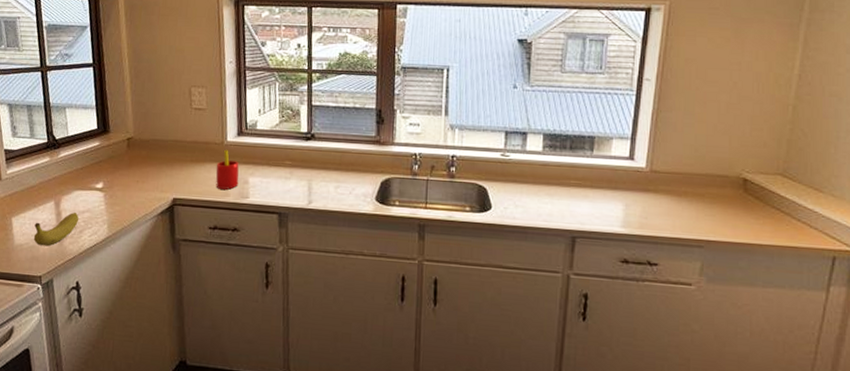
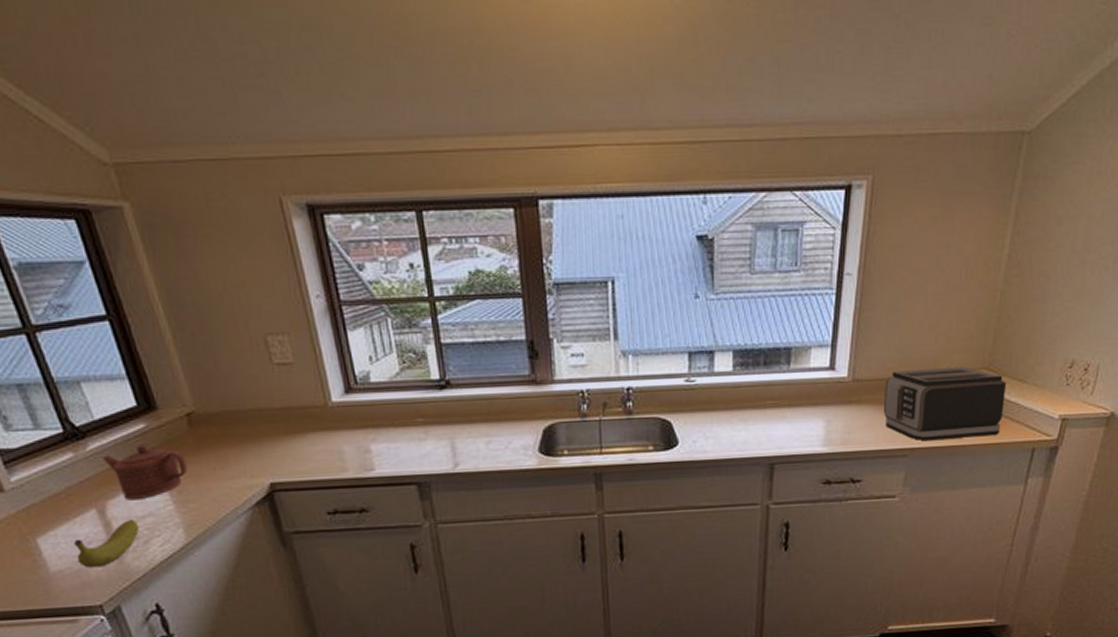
teapot: none [67,157,120,198] -> present [103,445,188,501]
straw: present [215,149,239,190] -> none [322,412,358,464]
toaster: none [679,167,803,239] -> present [883,366,1007,441]

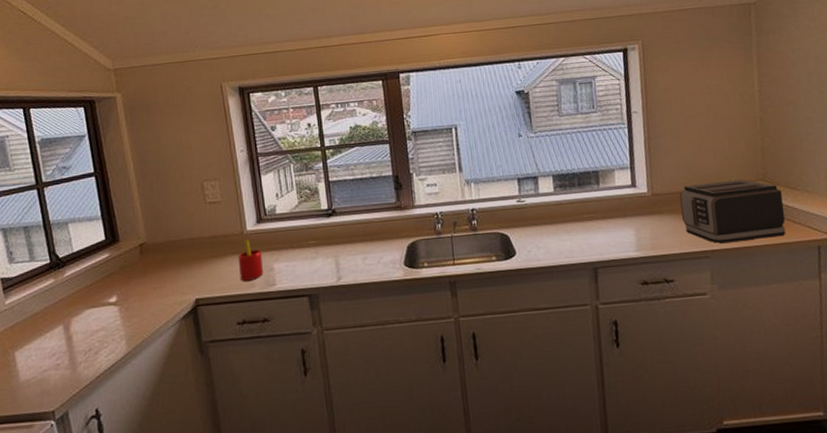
fruit: present [74,520,139,568] -> none [42,333,92,378]
teapot: present [103,445,188,501] -> none [75,271,135,317]
straw: none [322,412,358,464] -> present [238,239,264,281]

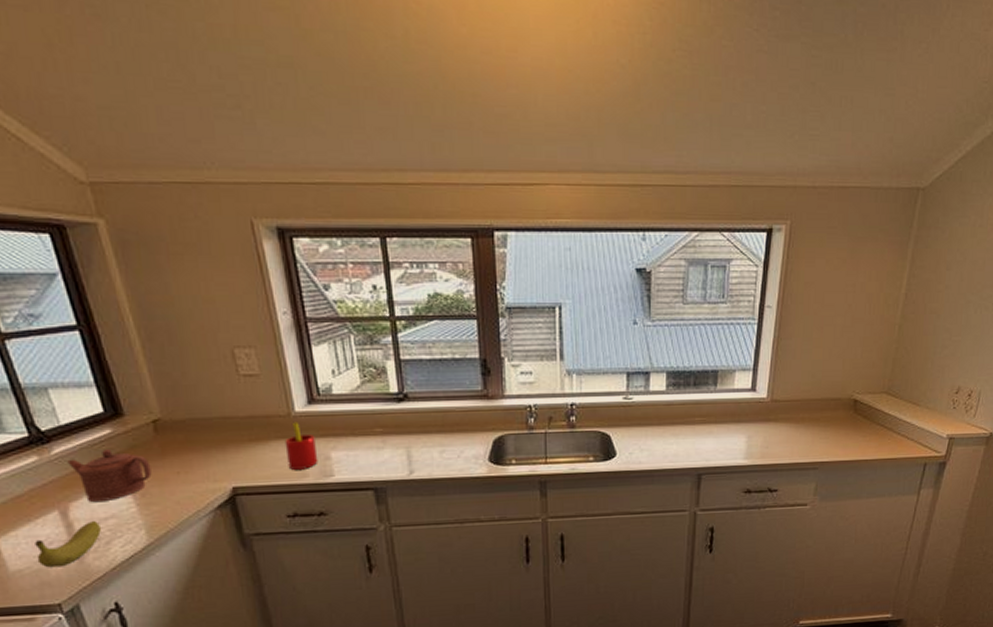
fruit: none [42,333,92,378] -> present [34,521,101,568]
teapot: none [75,271,135,317] -> present [67,449,152,503]
toaster: present [679,179,786,244] -> none [797,390,903,456]

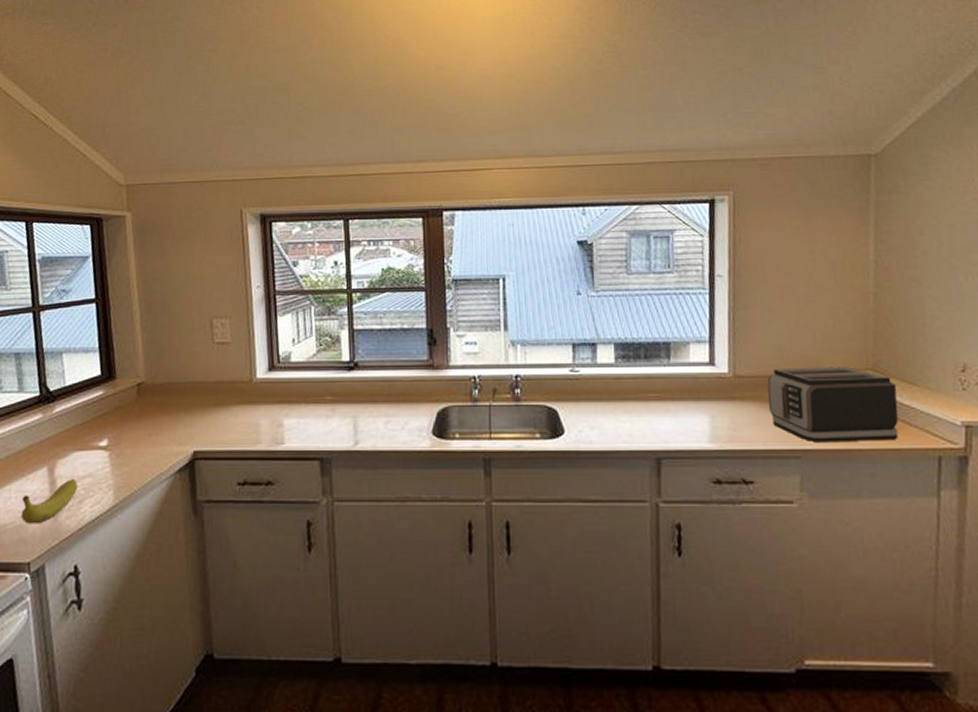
teapot: present [67,449,152,503] -> none [64,410,129,461]
straw: present [284,422,318,470] -> none [244,388,272,436]
toaster: none [797,390,903,456] -> present [767,366,899,443]

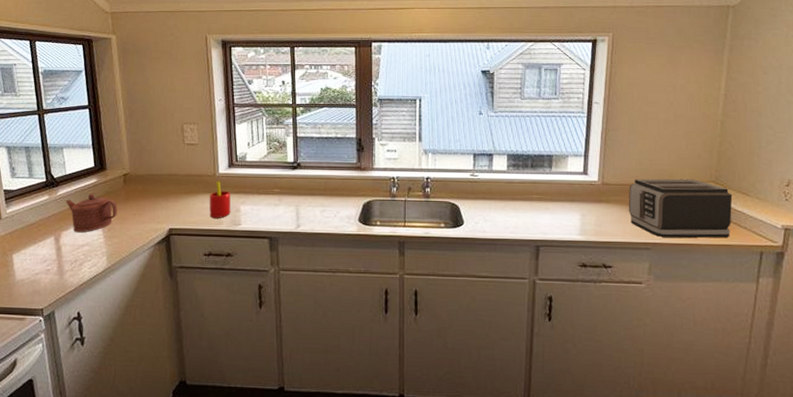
fruit: present [21,479,78,524] -> none [34,247,78,280]
teapot: none [64,410,129,461] -> present [66,194,118,233]
straw: none [244,388,272,436] -> present [209,180,231,218]

